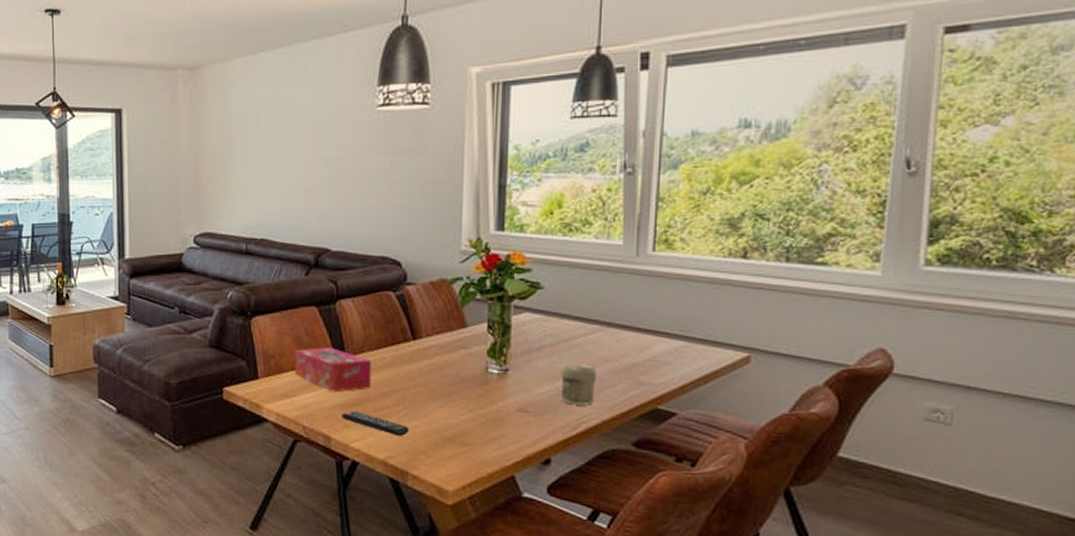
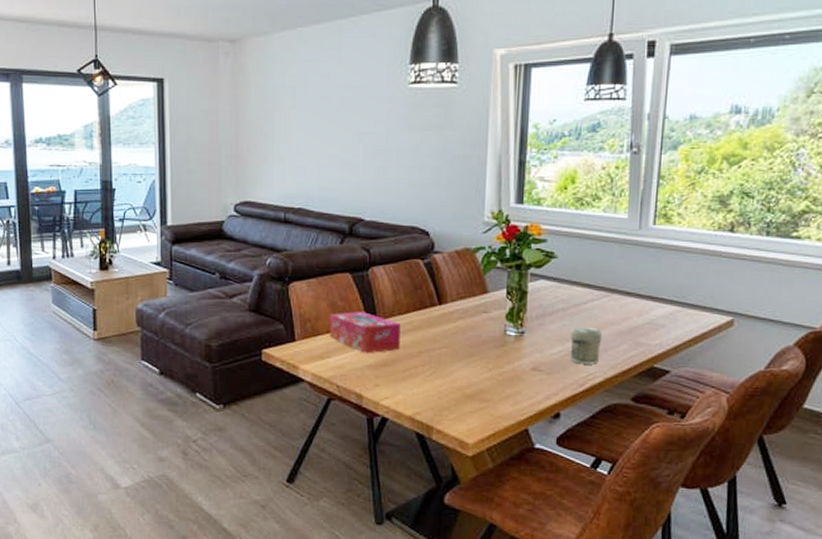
remote control: present [342,411,410,437] -> none [373,371,435,395]

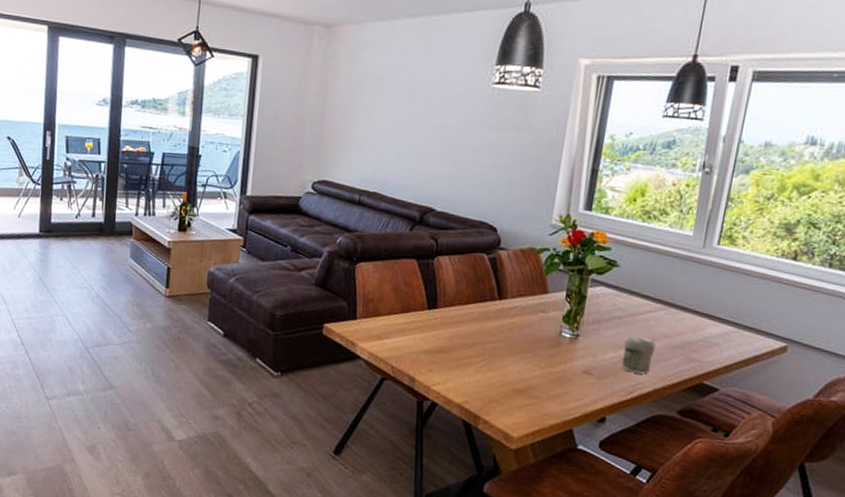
tissue box: present [329,312,401,354] -> none [390,296,460,340]

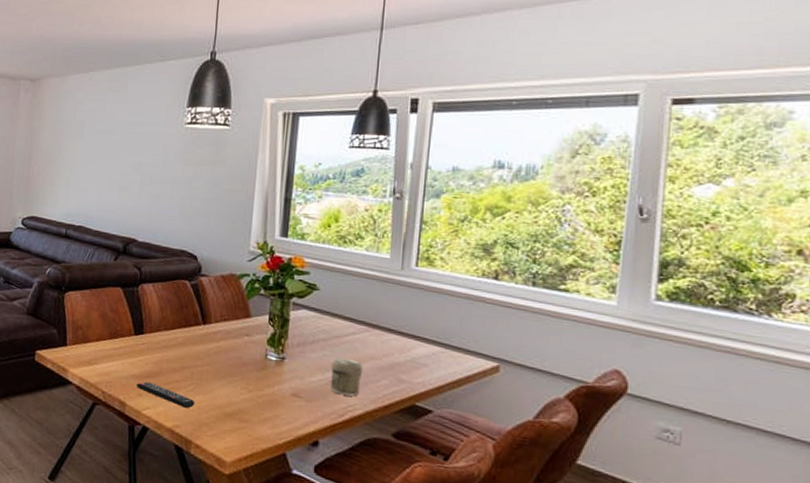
remote control: none [427,357,486,385] -> present [137,382,195,409]

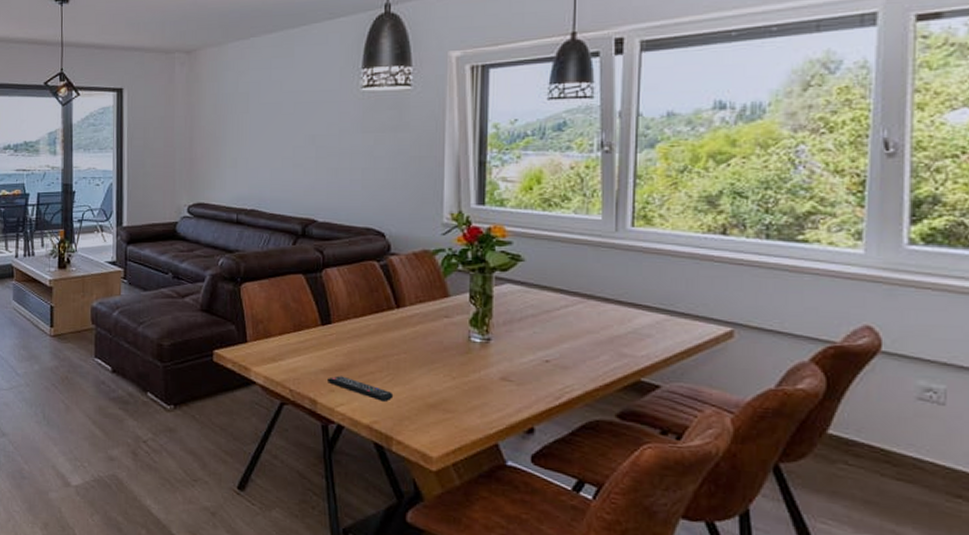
jar: present [331,357,364,397] -> none [543,334,580,376]

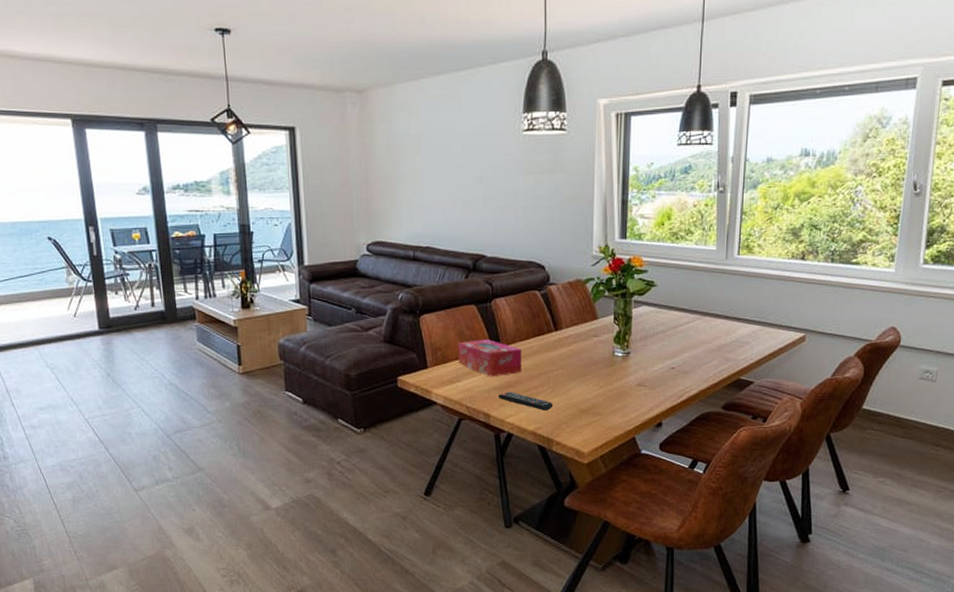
tissue box: none [281,314,356,358] -> present [457,340,522,377]

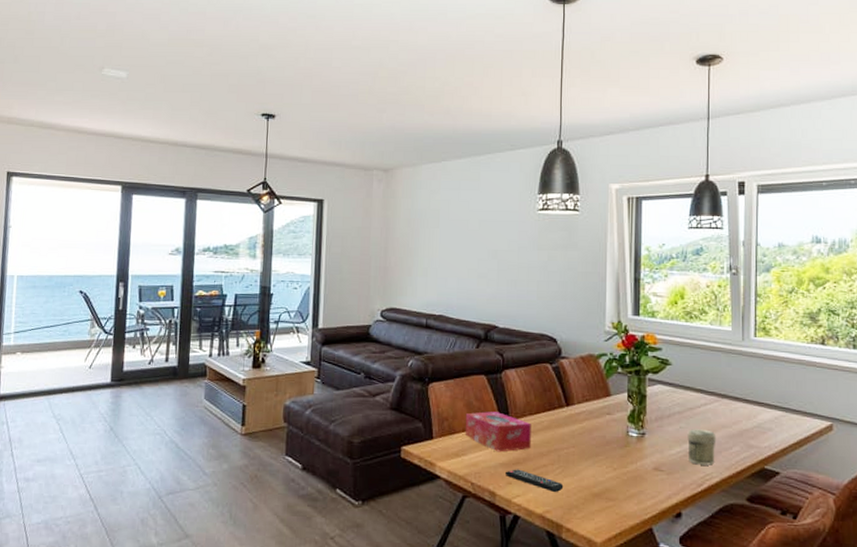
jar: none [670,346,697,379] -> present [687,429,716,465]

